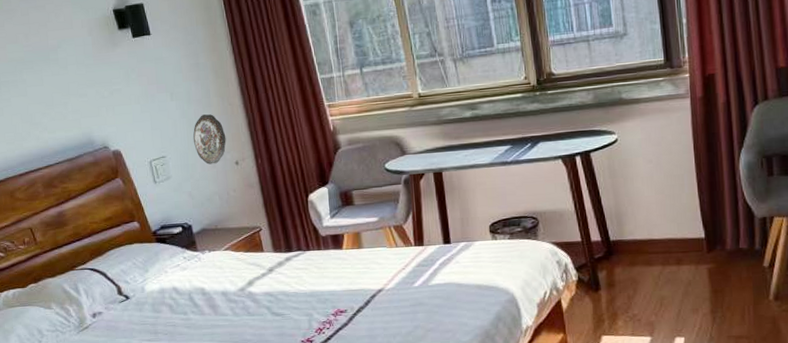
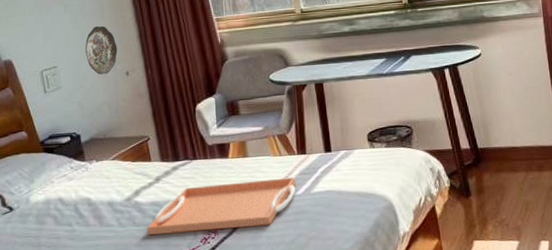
serving tray: none [261,269,413,324] -> present [147,177,296,235]

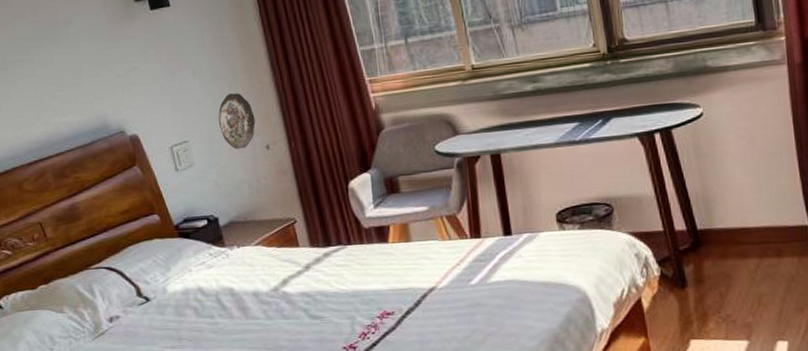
serving tray: present [147,177,296,235] -> none [297,264,470,329]

